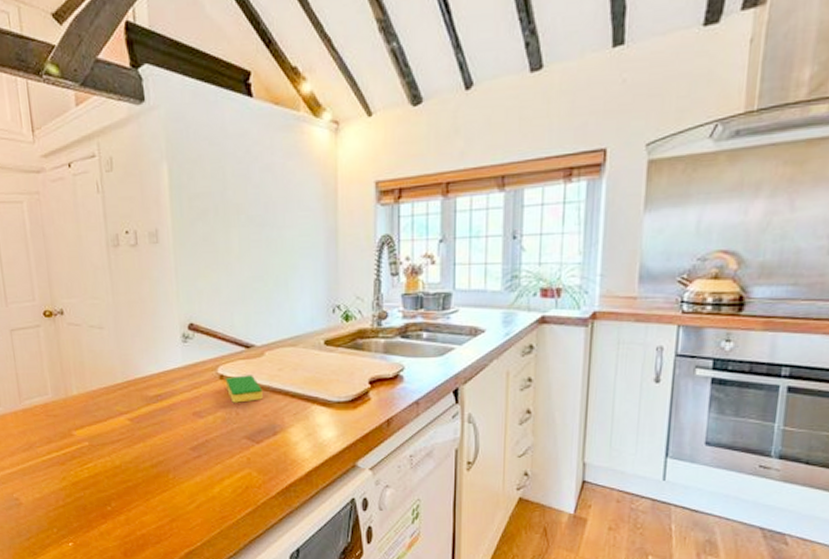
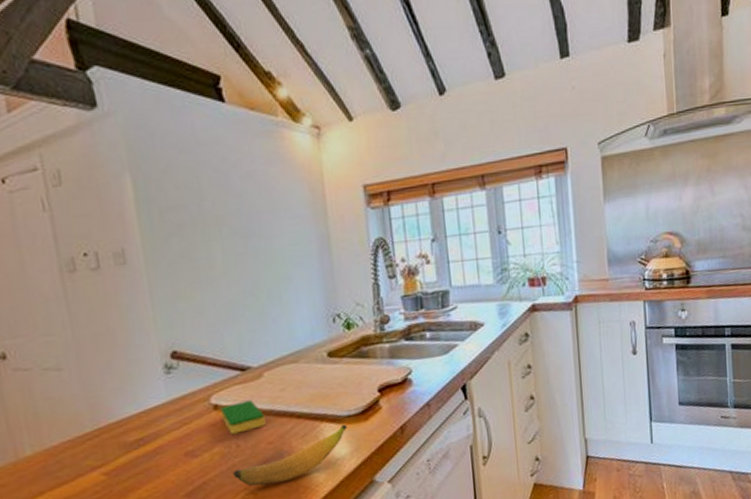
banana: none [231,409,336,453] -> present [233,424,347,487]

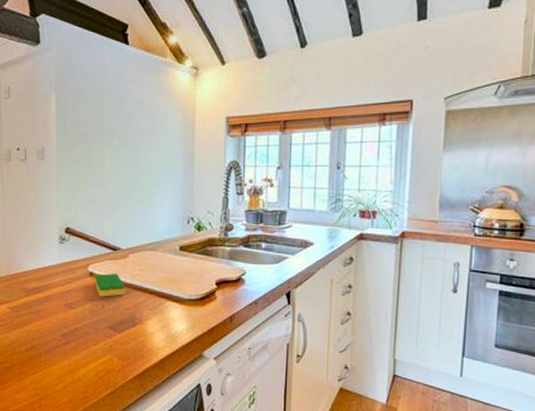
banana: present [233,424,347,487] -> none [97,305,187,341]

